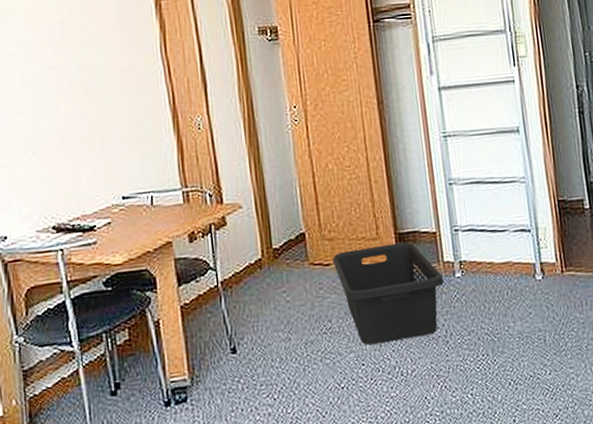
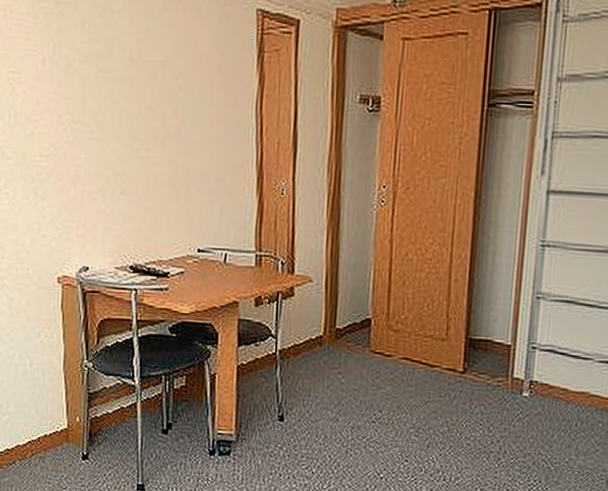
laundry basket: present [332,242,444,345] -> none [394,345,509,448]

